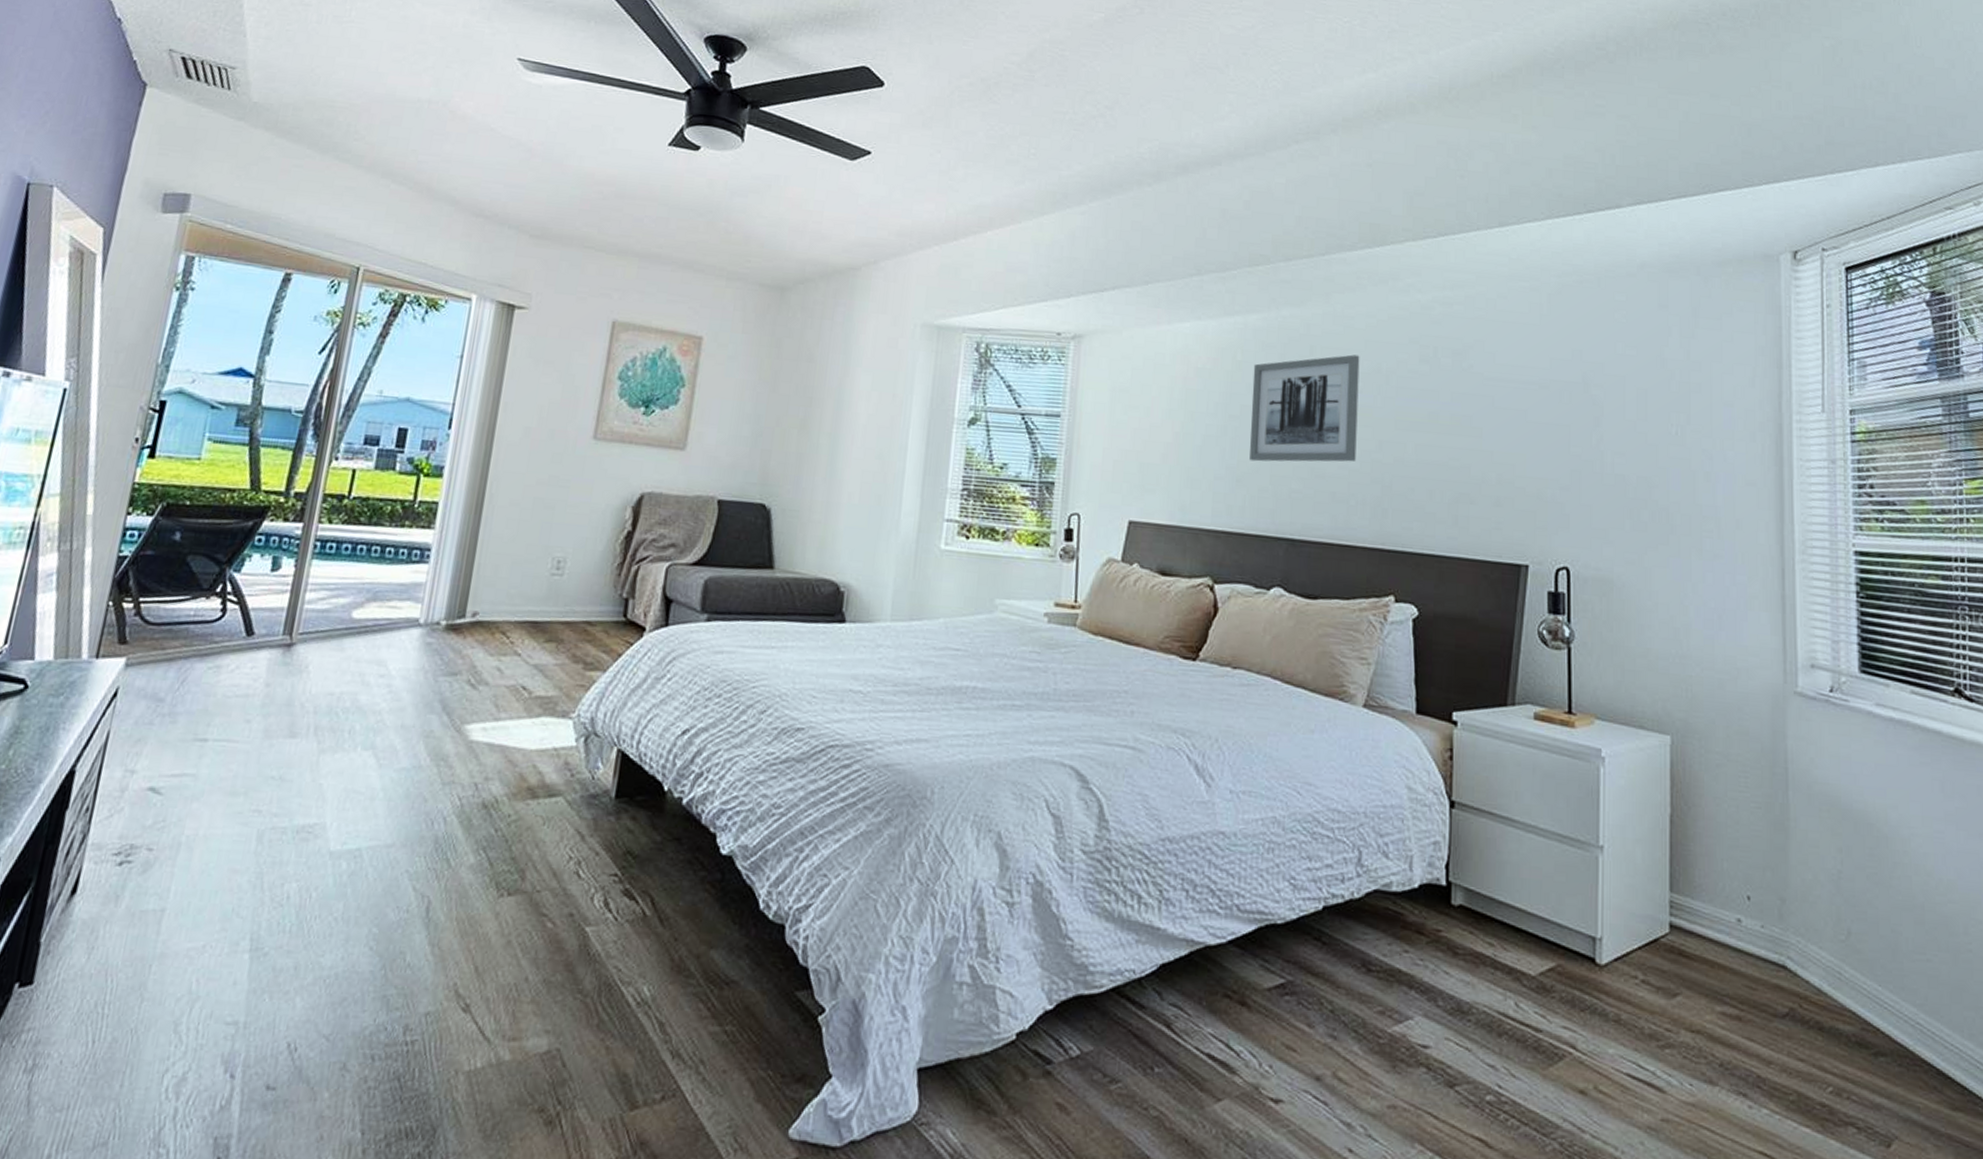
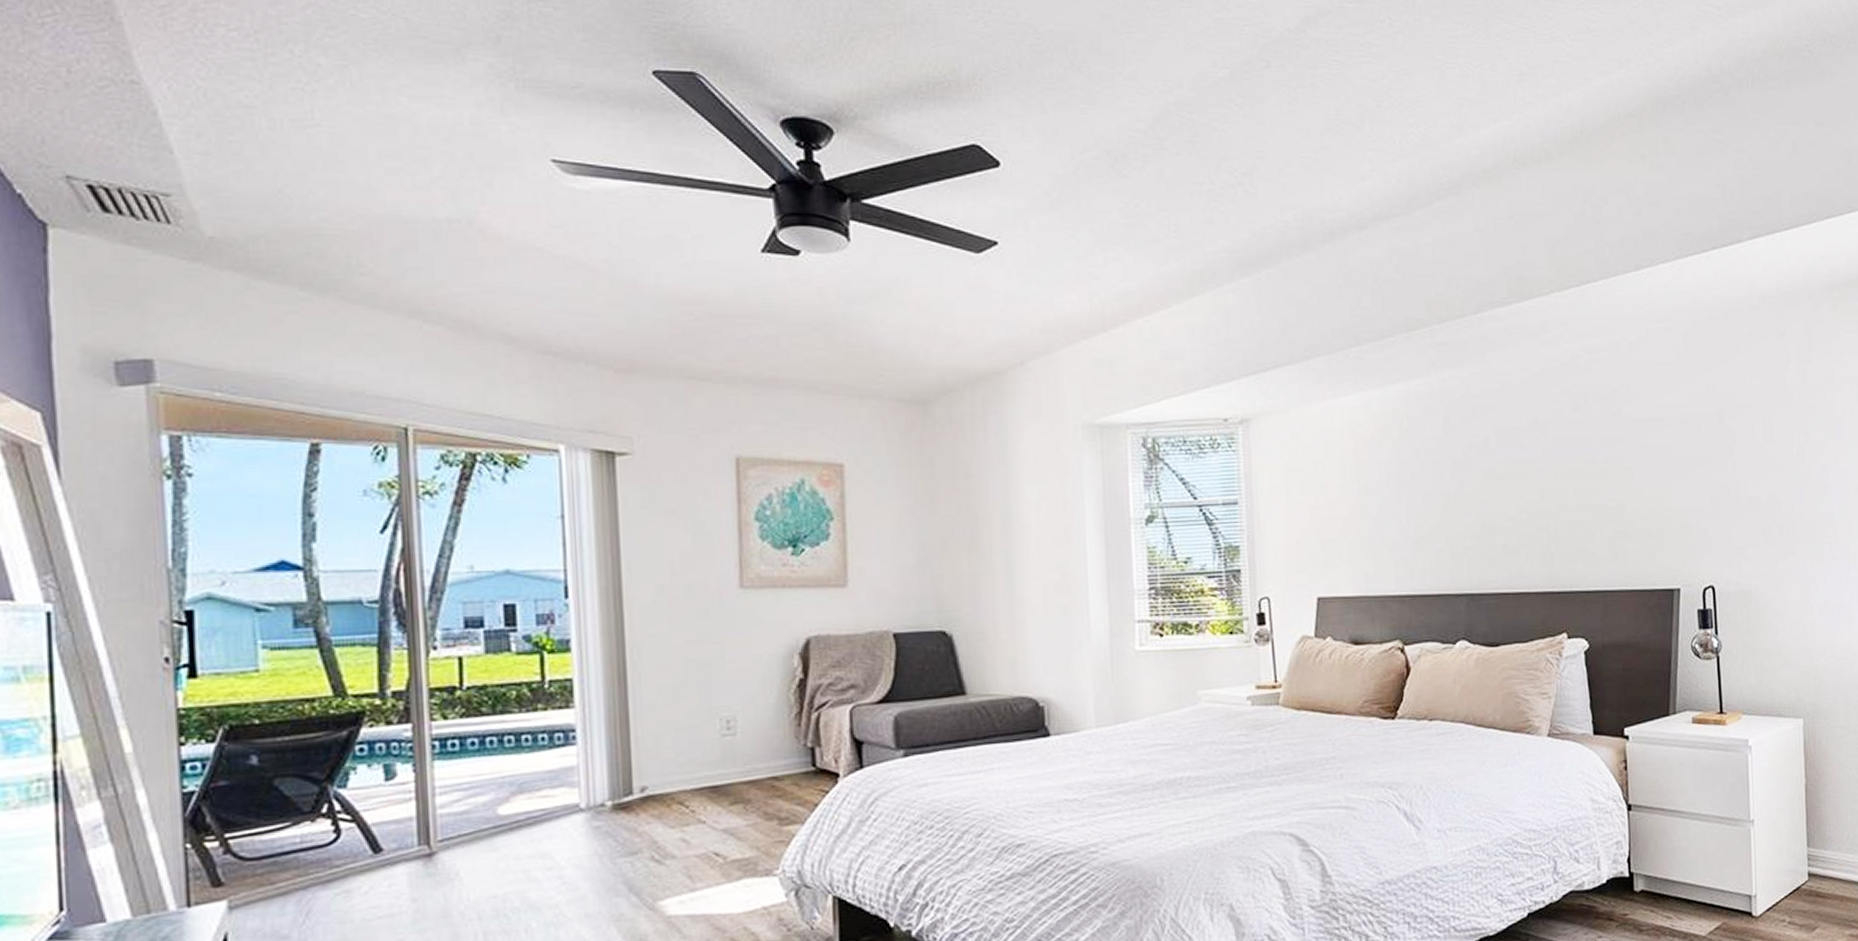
wall art: present [1250,354,1360,462] -> none [1420,410,1523,525]

